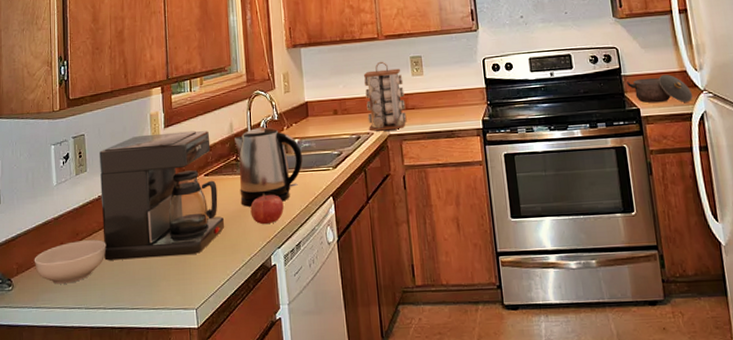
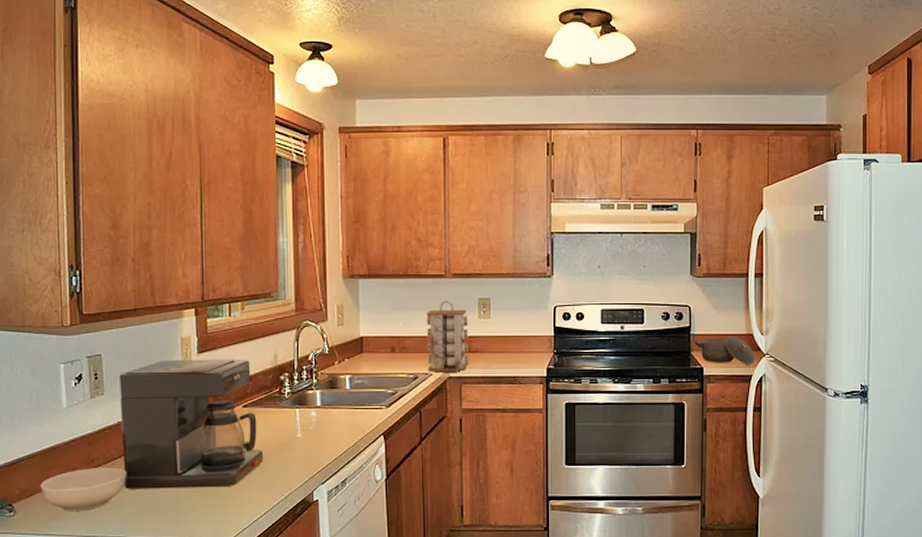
kettle: present [235,127,303,207] -> none [279,361,353,441]
fruit: present [250,194,284,225] -> none [293,429,330,460]

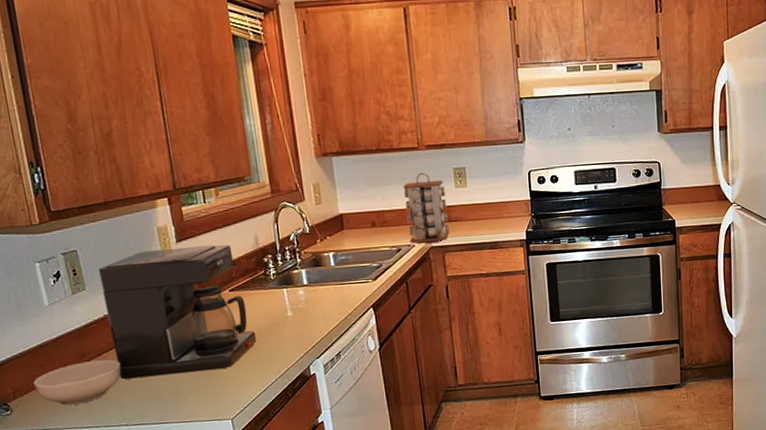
cooking pot: present [695,336,756,364] -> none [666,188,724,215]

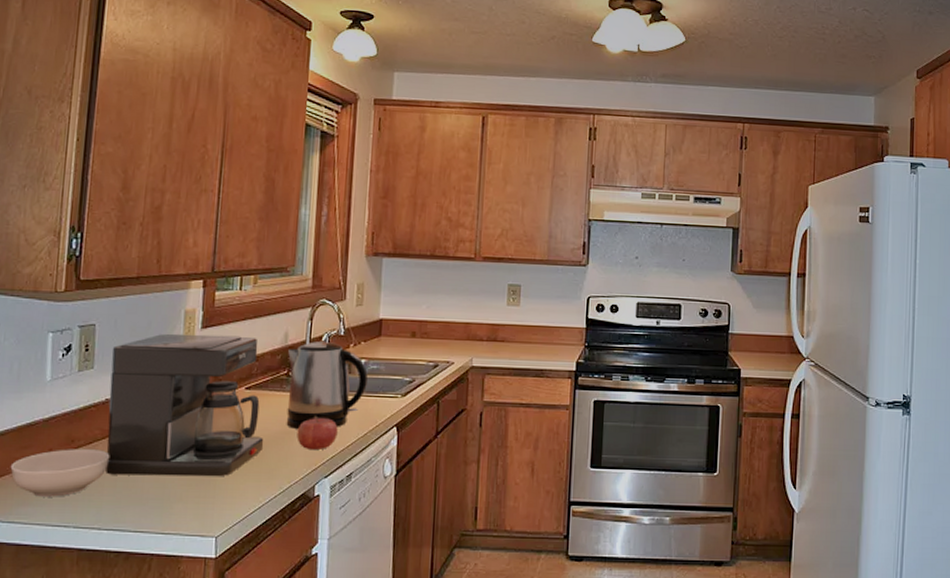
kettle: none [261,240,340,321] -> present [286,342,368,429]
fruit: none [284,307,321,337] -> present [297,416,338,451]
spice rack: present [403,172,450,244] -> none [449,284,497,363]

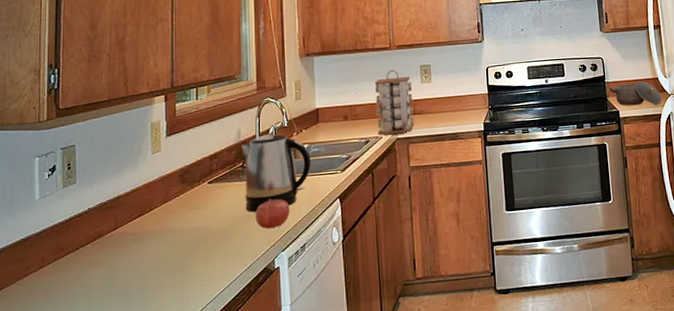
bowl: present [10,449,110,497] -> none [8,253,95,303]
coffee maker: present [106,333,264,477] -> none [91,138,228,275]
spice rack: none [449,284,497,363] -> present [374,69,415,136]
cooking pot: none [733,337,795,368] -> present [609,80,663,106]

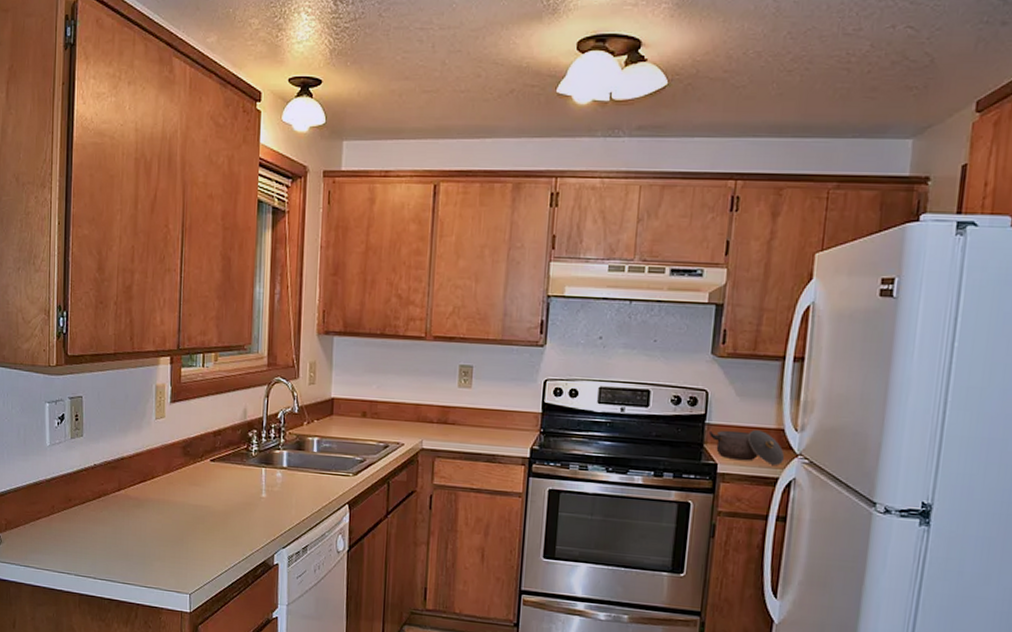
kettle: present [242,133,311,212] -> none [247,418,321,502]
fruit: present [255,199,290,229] -> none [257,490,294,522]
spice rack: present [374,69,415,136] -> none [399,365,448,445]

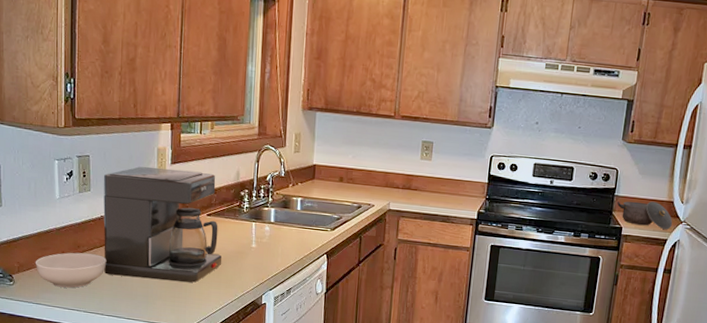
bowl: none [23,506,100,548] -> present [35,252,107,288]
coffee maker: none [96,406,228,540] -> present [103,166,222,283]

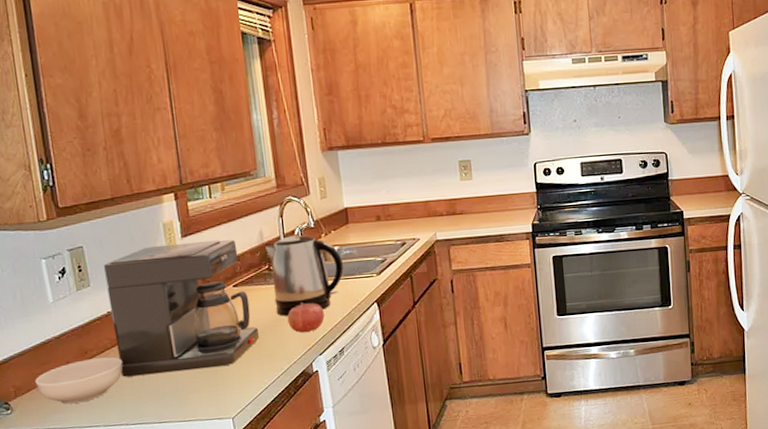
kettle: none [239,180,304,251] -> present [266,234,344,316]
fruit: none [247,241,280,269] -> present [287,303,325,333]
cooking pot: present [617,201,673,229] -> none [673,178,732,206]

